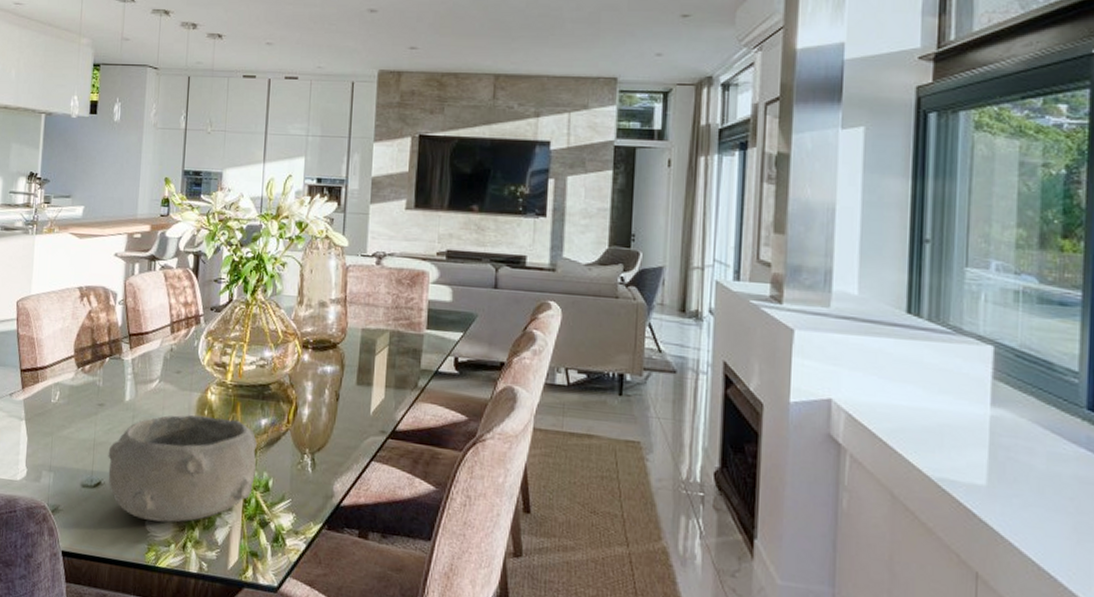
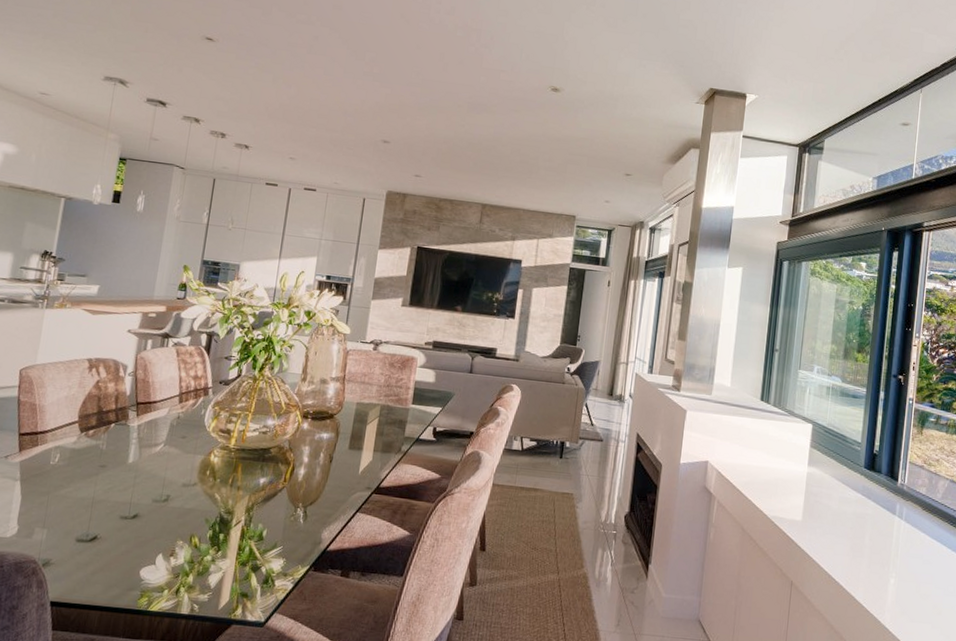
bowl: present [108,414,257,523] -> none [105,475,255,571]

